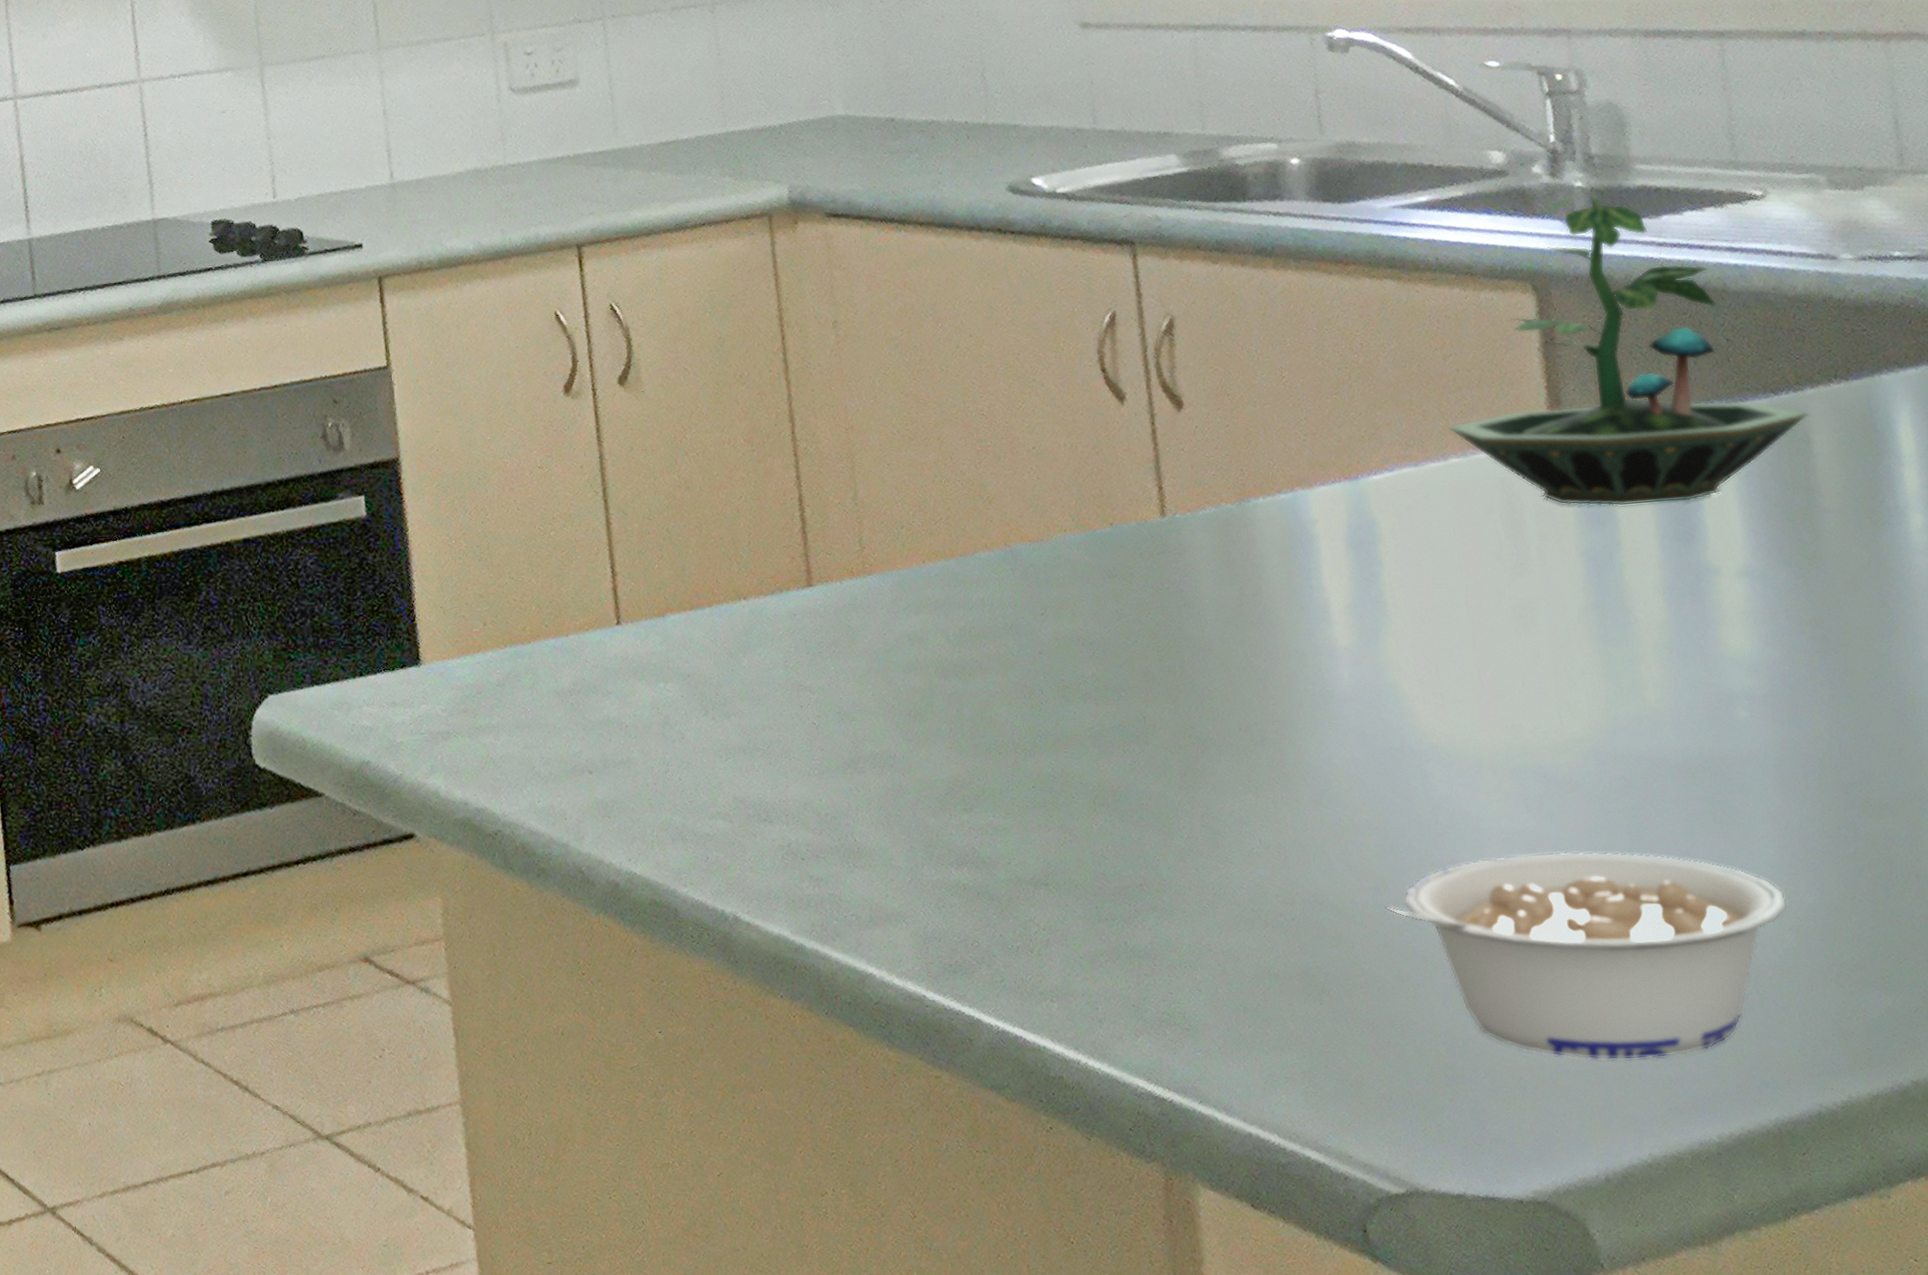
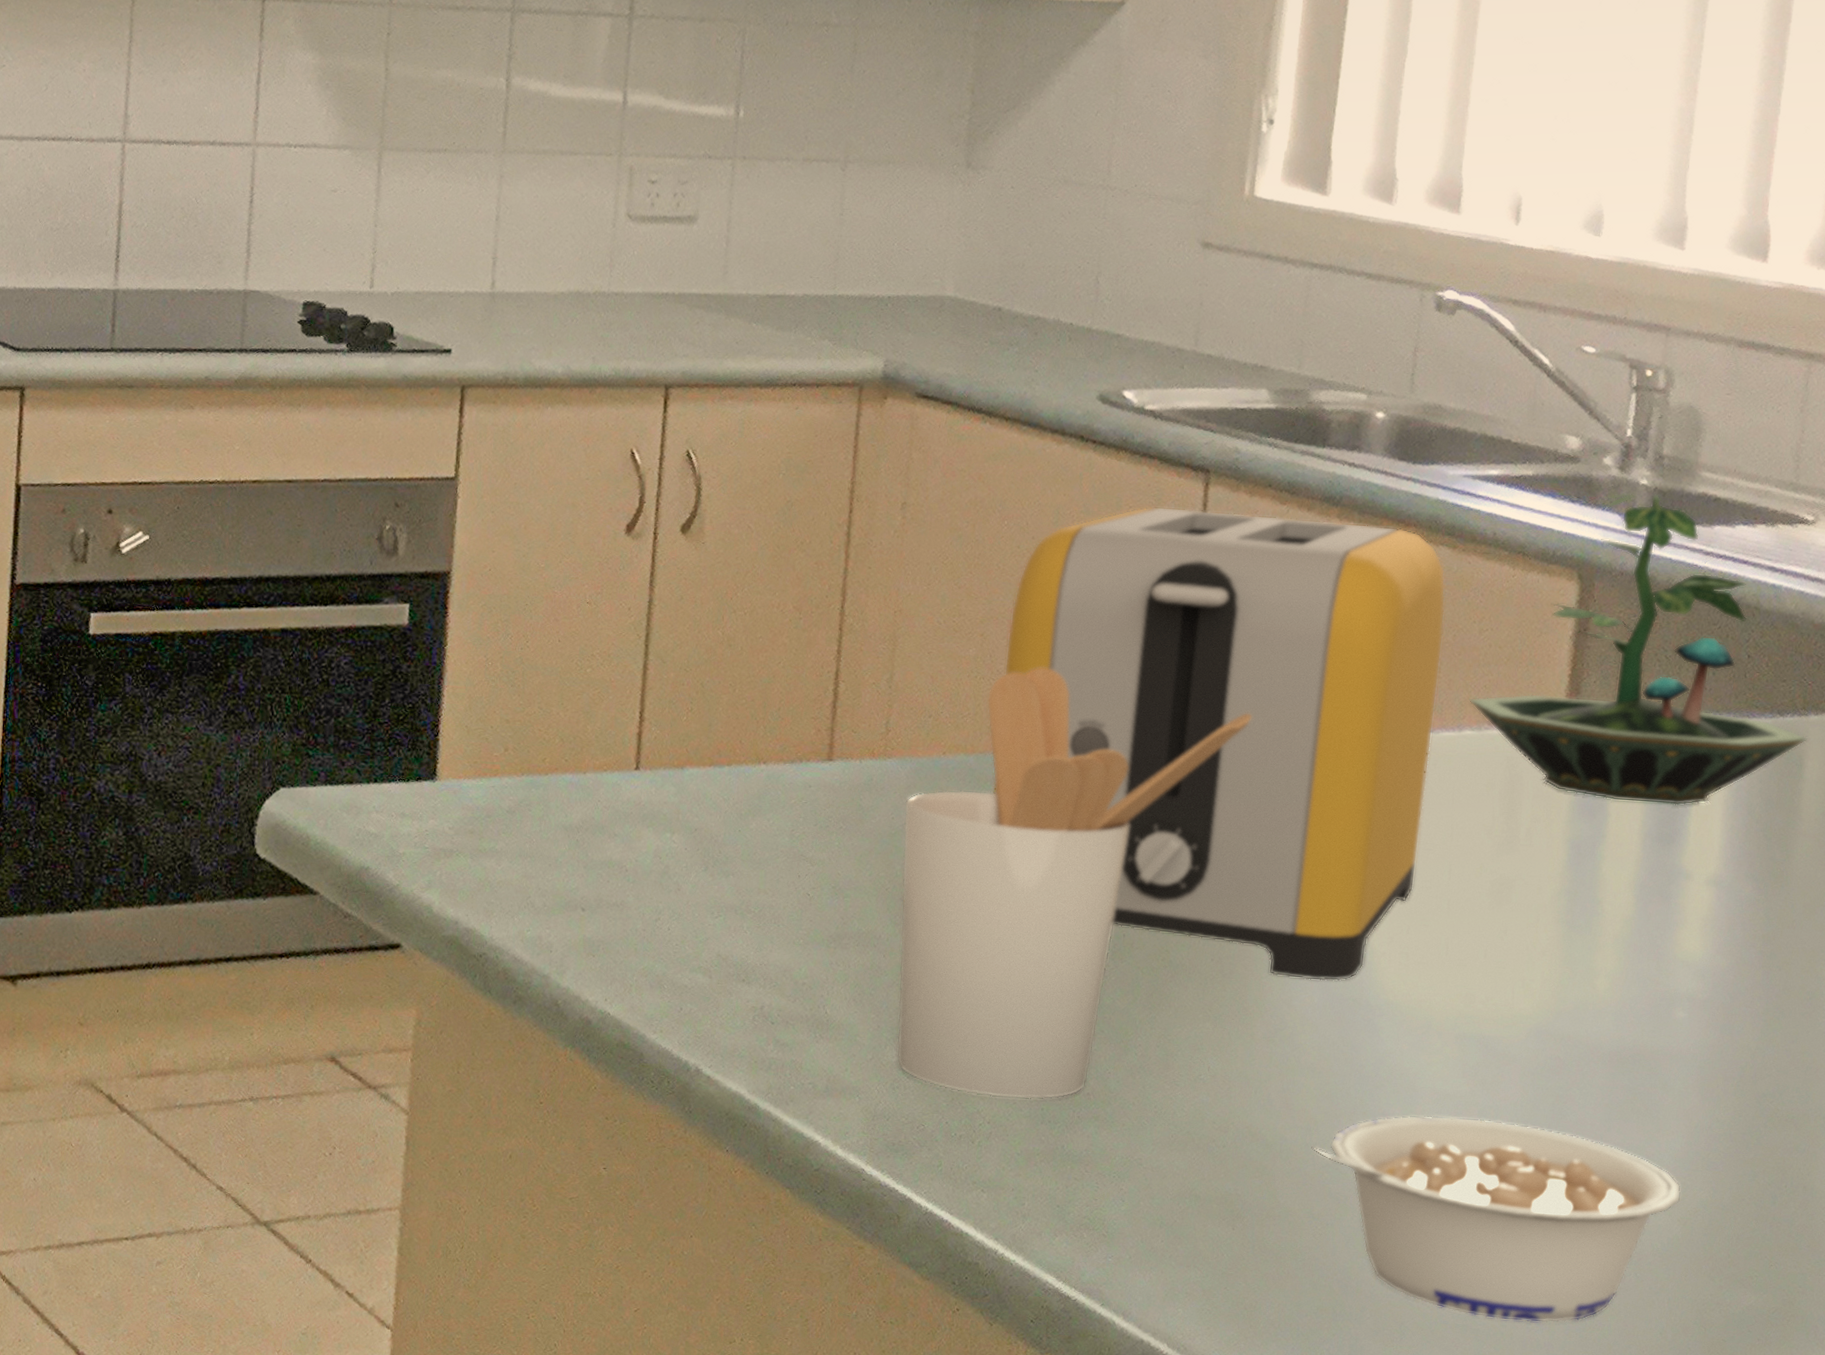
utensil holder: none [893,461,1229,903] -> present [896,668,1252,1100]
toaster: none [963,268,1433,736] -> present [992,506,1446,982]

